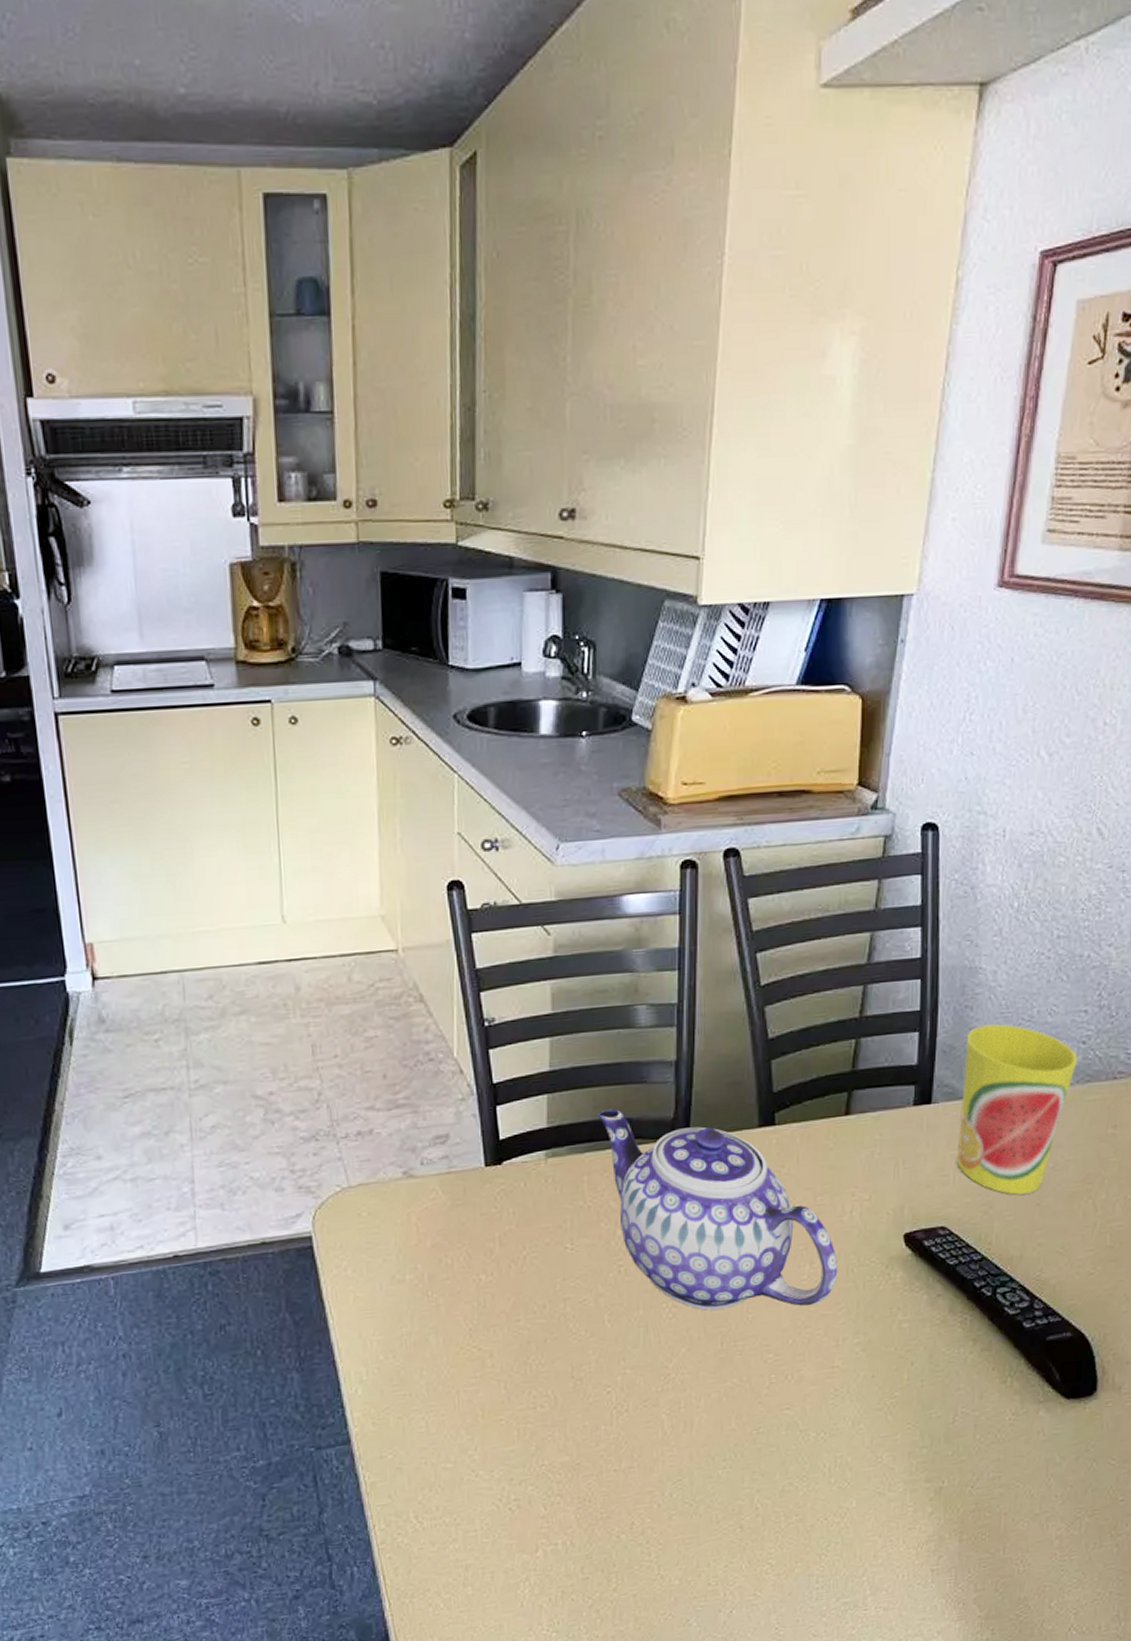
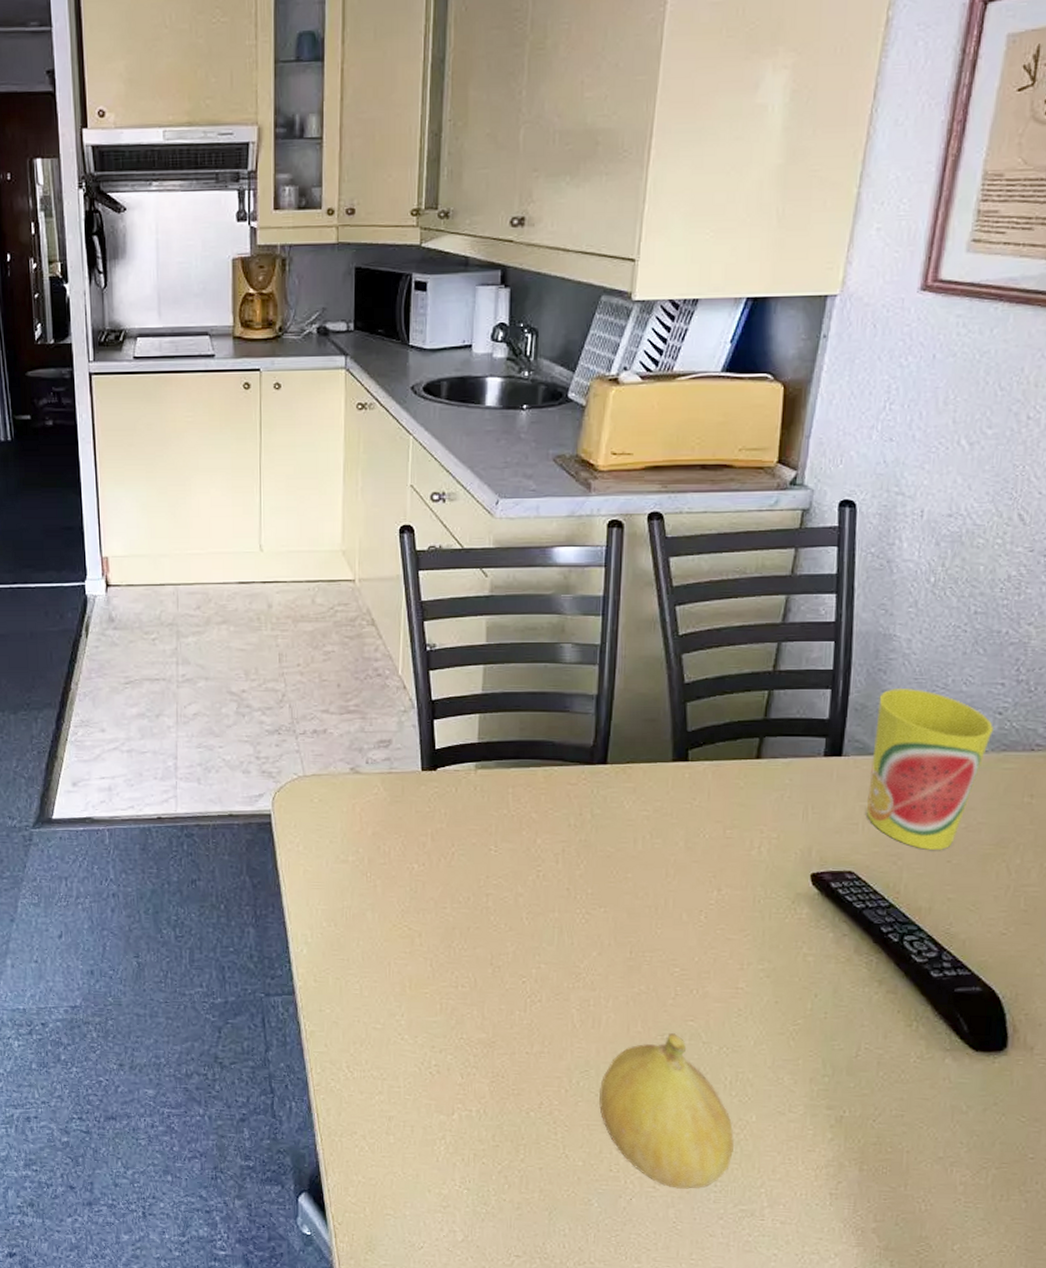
teapot: present [598,1108,838,1311] -> none [524,732,745,928]
fruit: none [694,1425,834,1592] -> present [599,1033,734,1189]

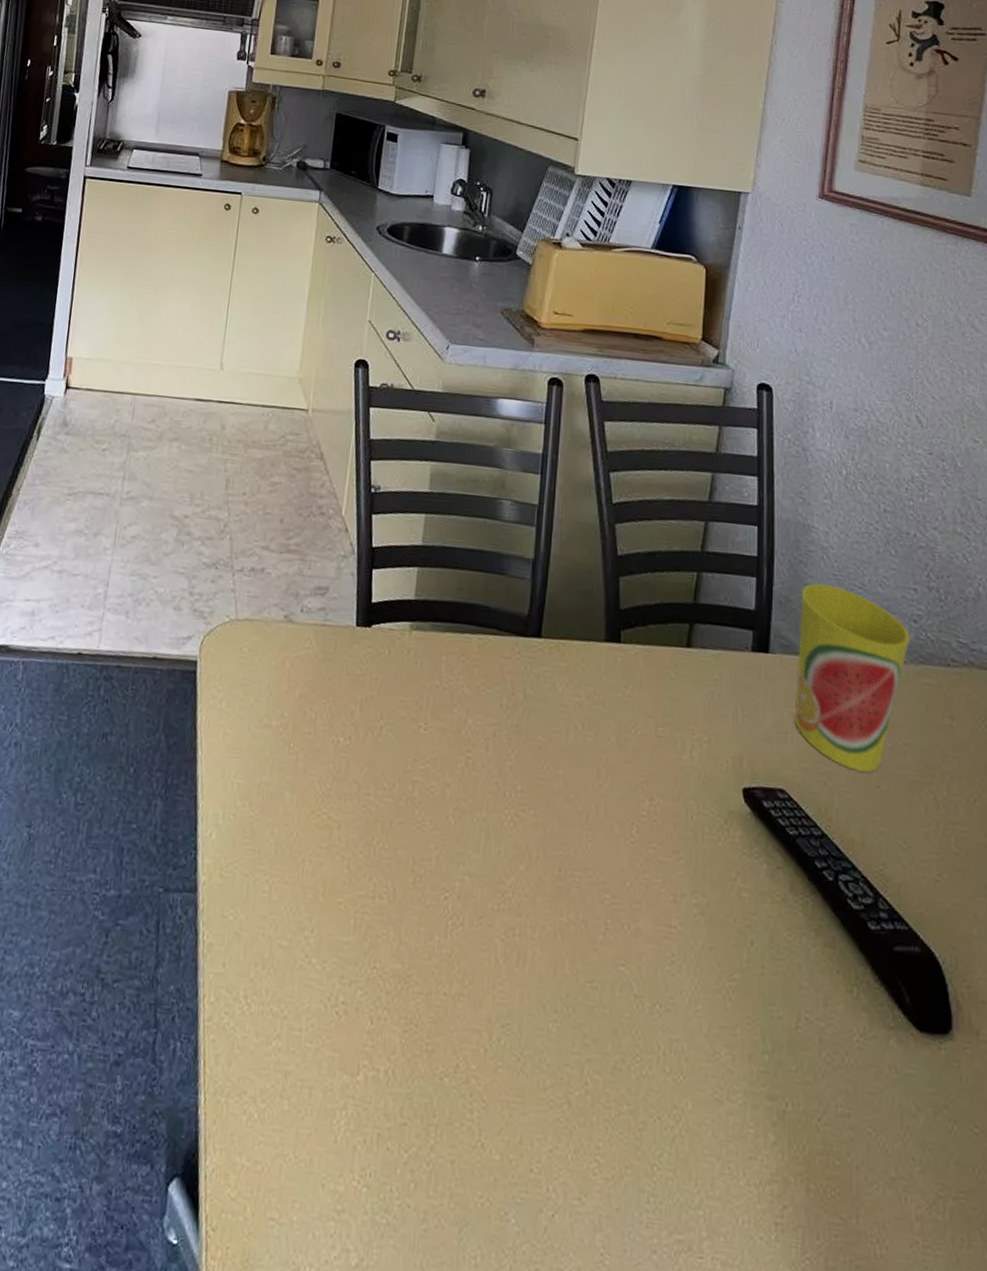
fruit: present [599,1033,734,1189] -> none [521,980,668,1205]

